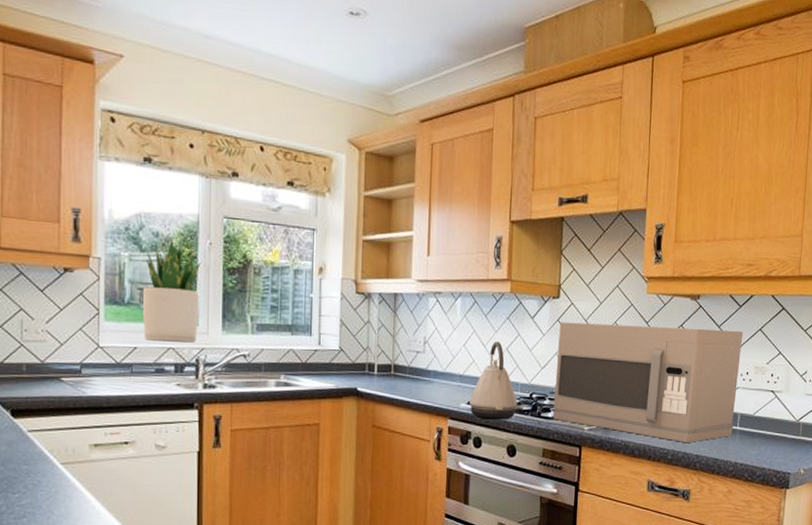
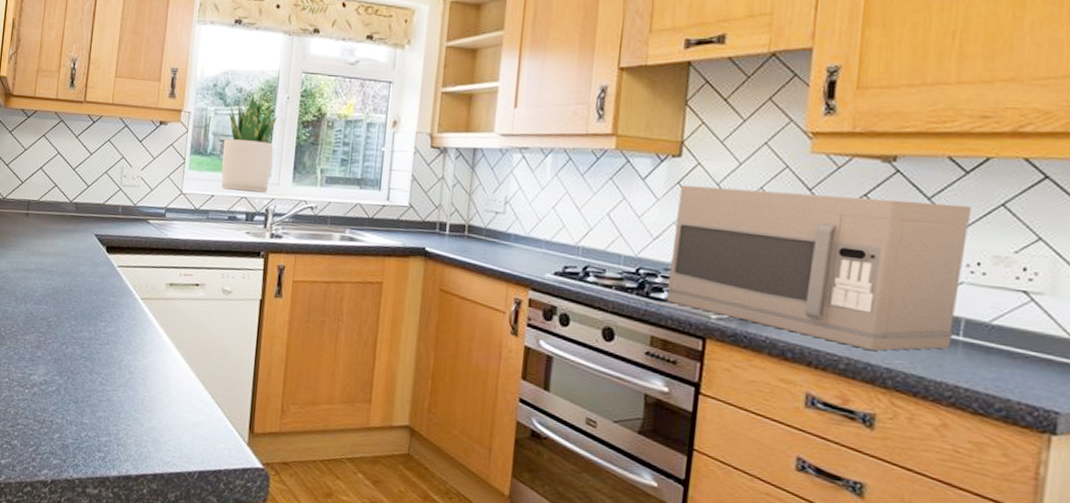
kettle: present [469,341,518,420] -> none [556,204,620,297]

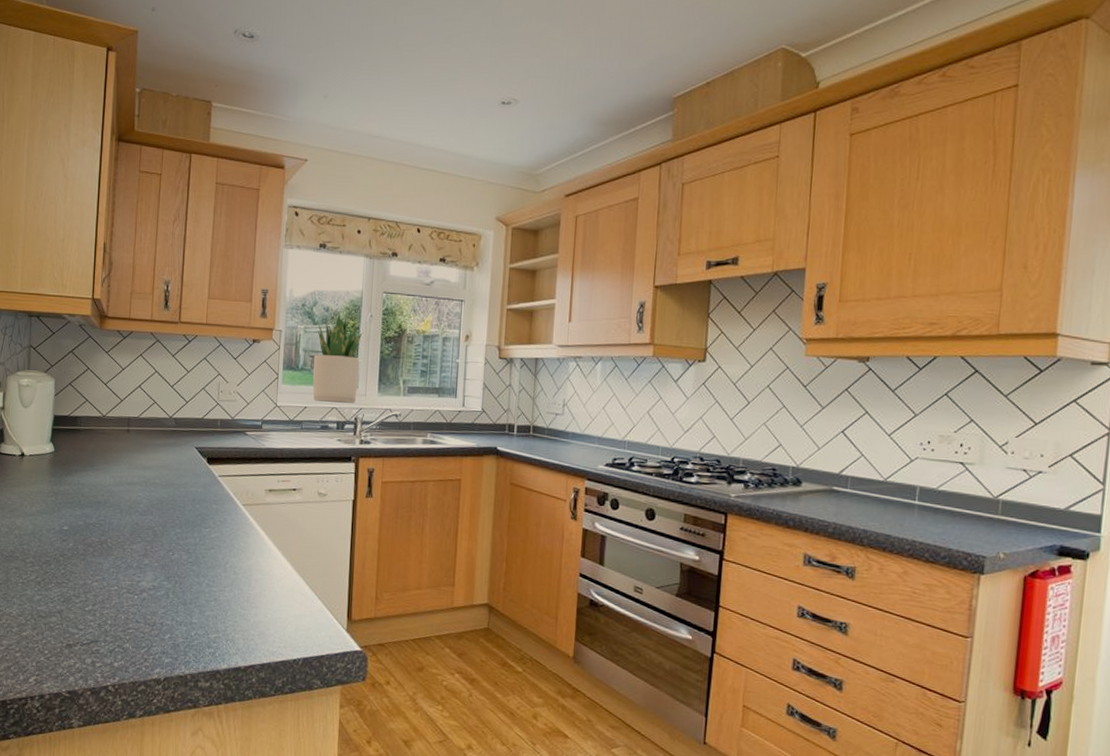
microwave: present [667,185,972,351] -> none [696,385,924,517]

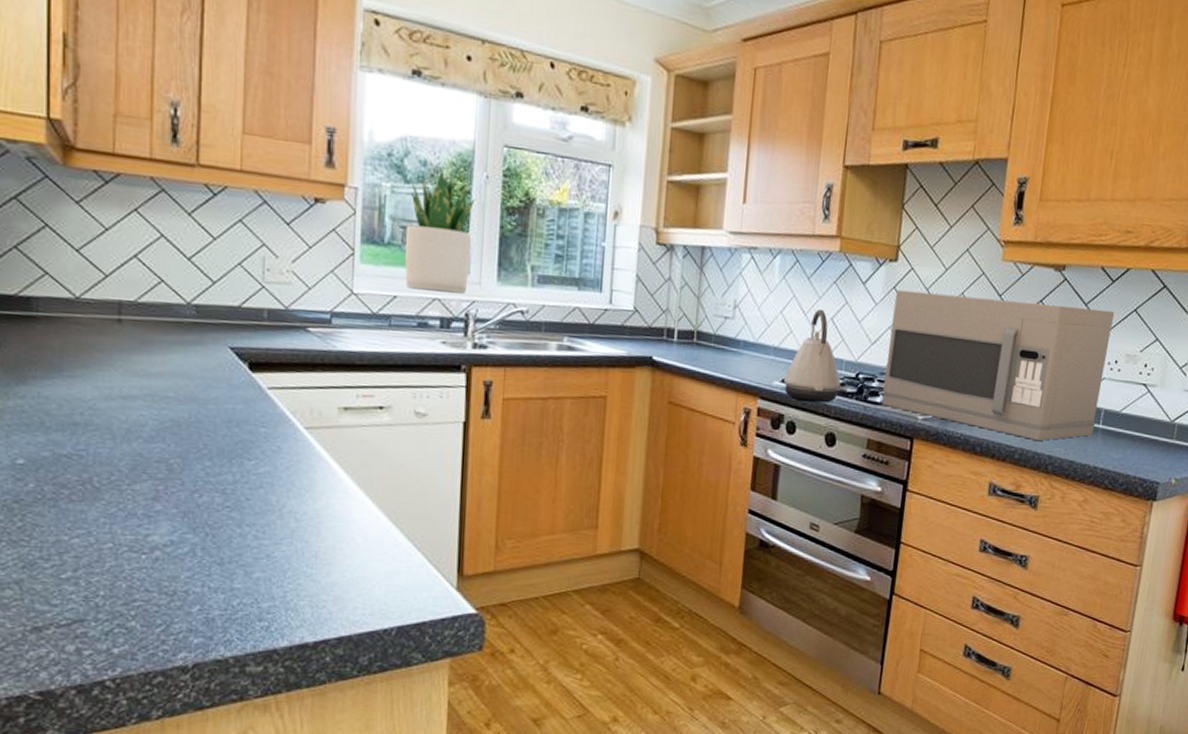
kettle: none [607,404,659,483] -> present [784,308,841,403]
microwave: none [696,385,924,517] -> present [882,289,1115,442]

